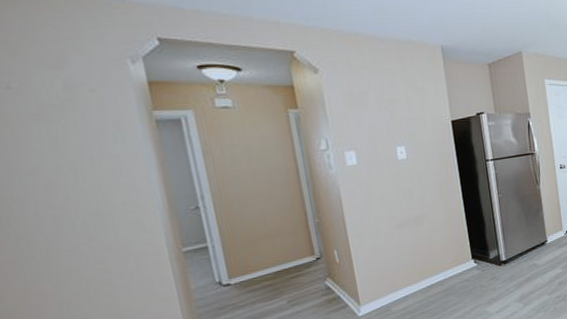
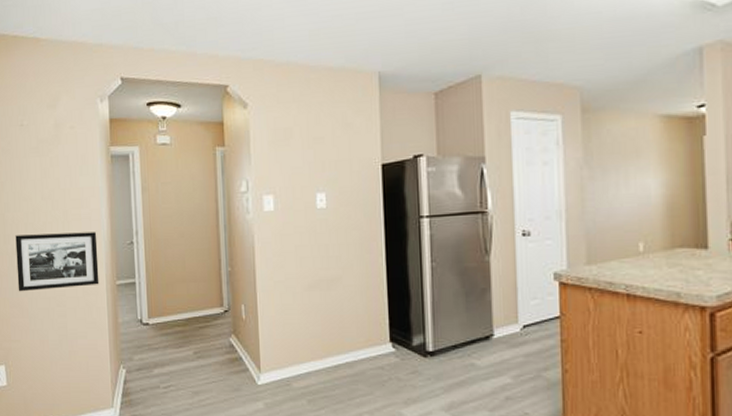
picture frame: none [19,201,159,279] -> present [15,232,99,292]

